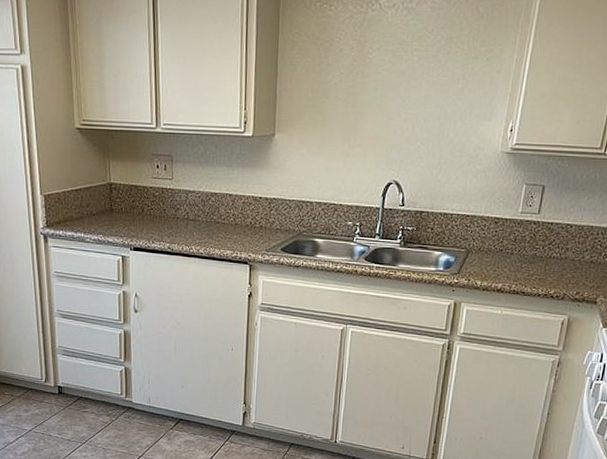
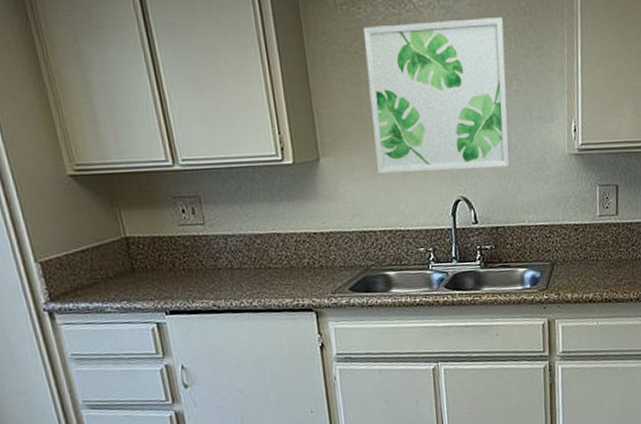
wall art: none [322,20,461,158] -> present [364,17,511,174]

